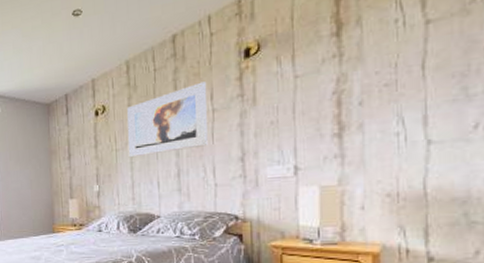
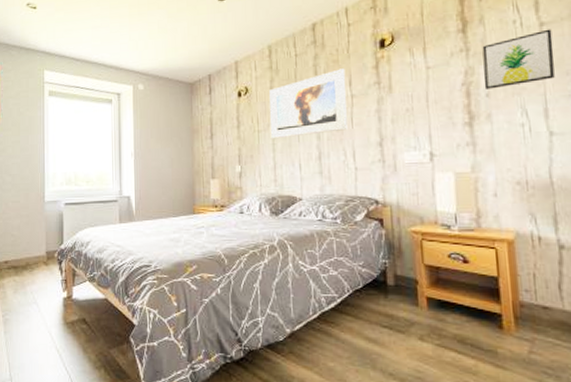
wall art: none [357,26,440,97] -> present [482,29,555,89]

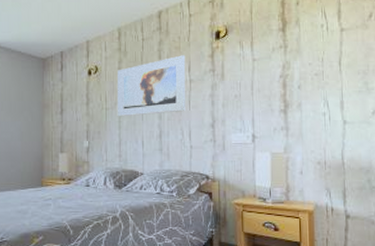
wall art: present [482,29,555,89] -> none [297,34,350,82]

